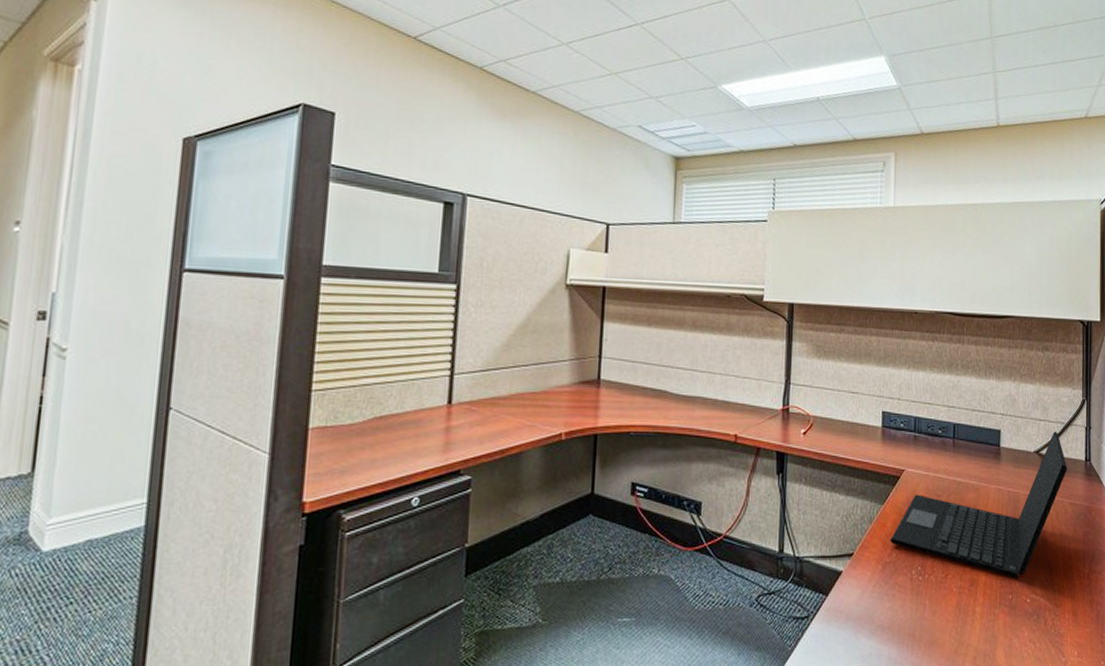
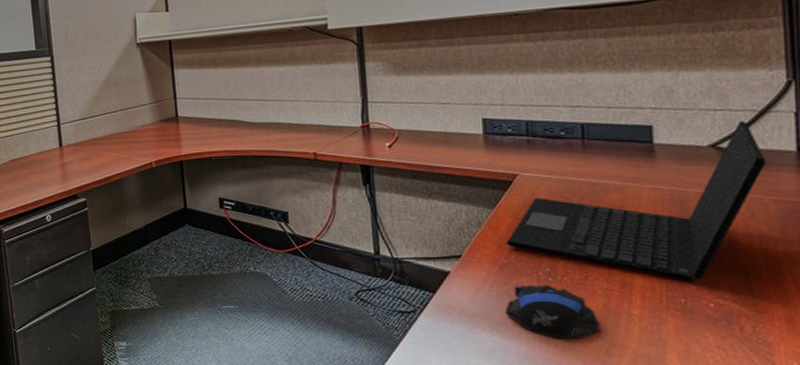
computer mouse: none [883,584,953,641] -> present [505,285,600,340]

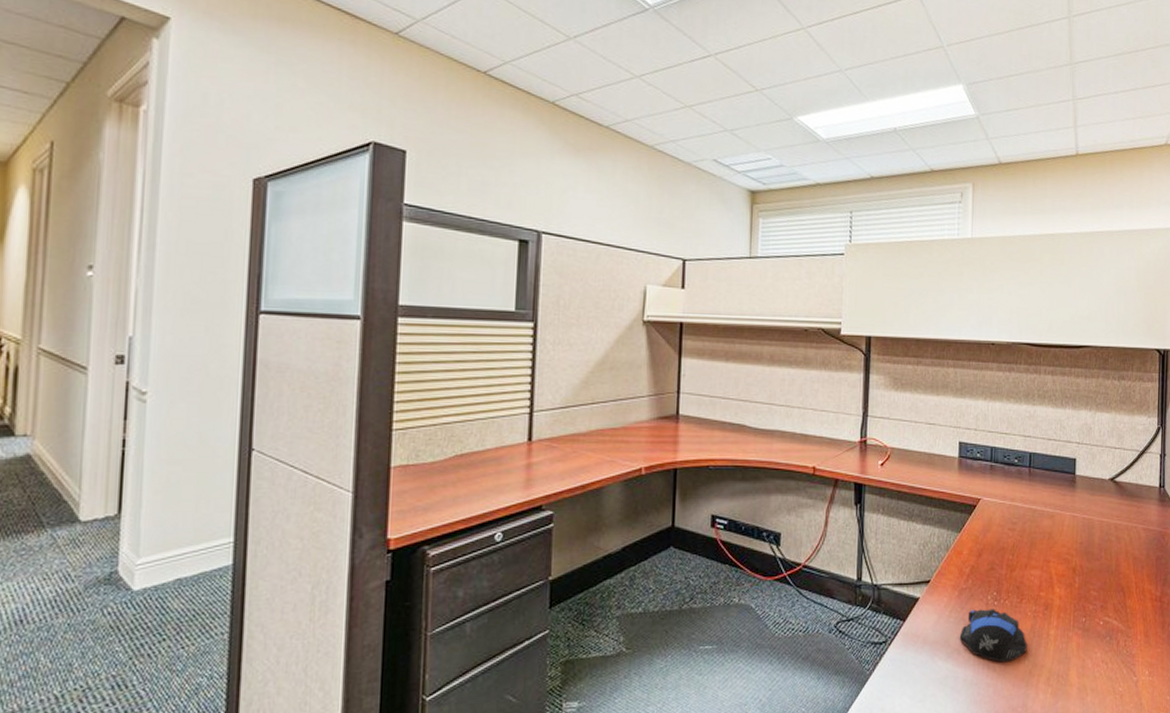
laptop: present [507,120,767,282] -> none [967,459,1142,602]

